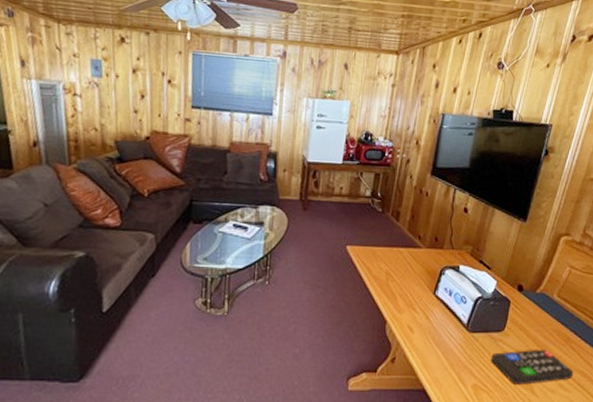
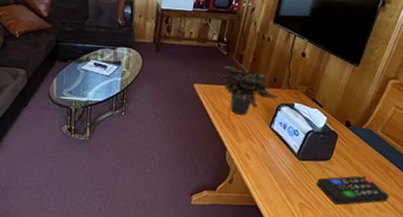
potted plant: none [369,223,442,282] -> present [215,65,279,116]

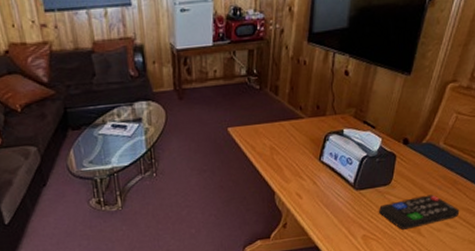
potted plant: present [215,65,279,116] -> none [249,100,325,154]

